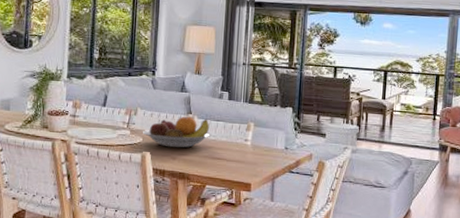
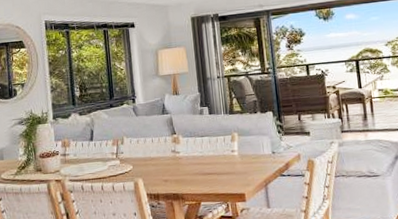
fruit bowl: present [143,116,212,148] -> none [132,136,199,171]

